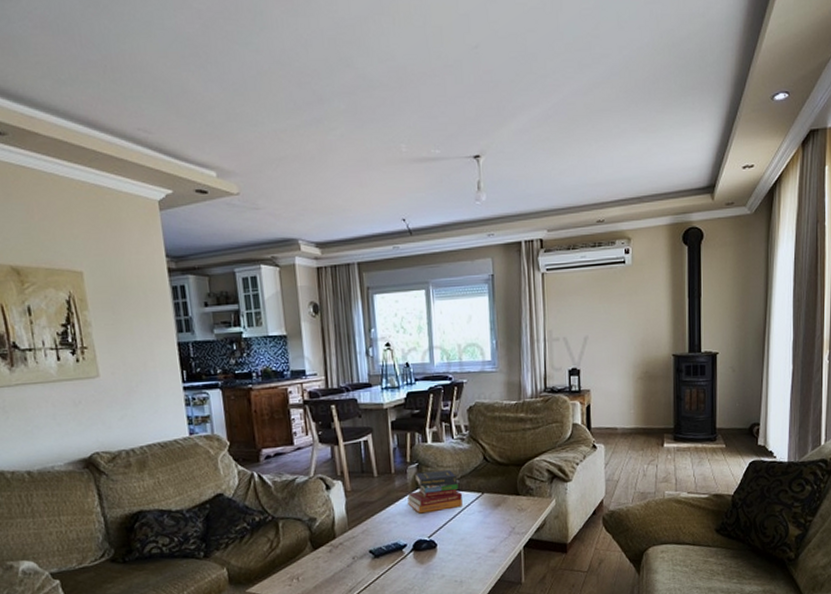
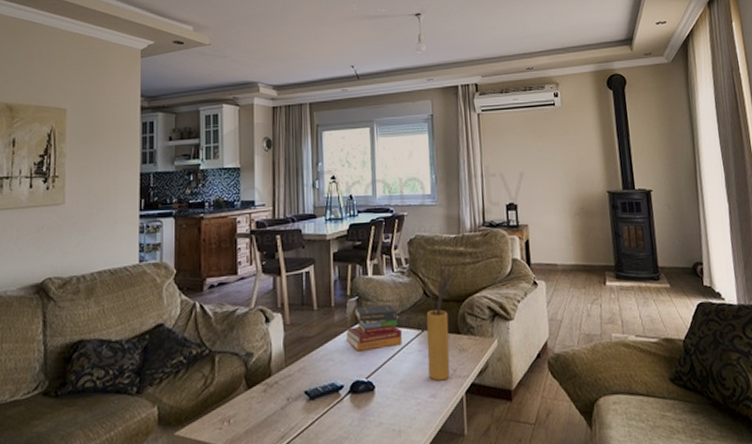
vase: none [481,425,520,538] -> present [421,258,459,381]

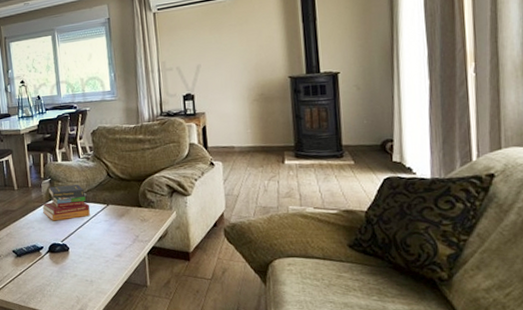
vase: present [421,258,459,381] -> none [104,145,139,244]

